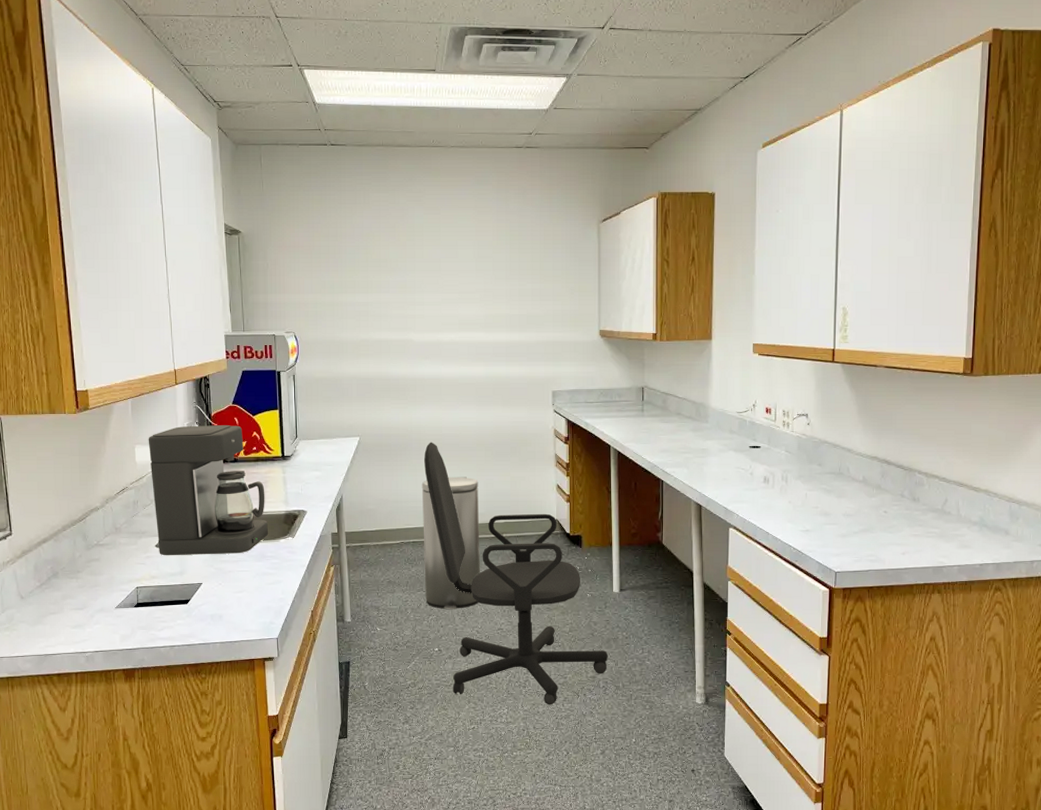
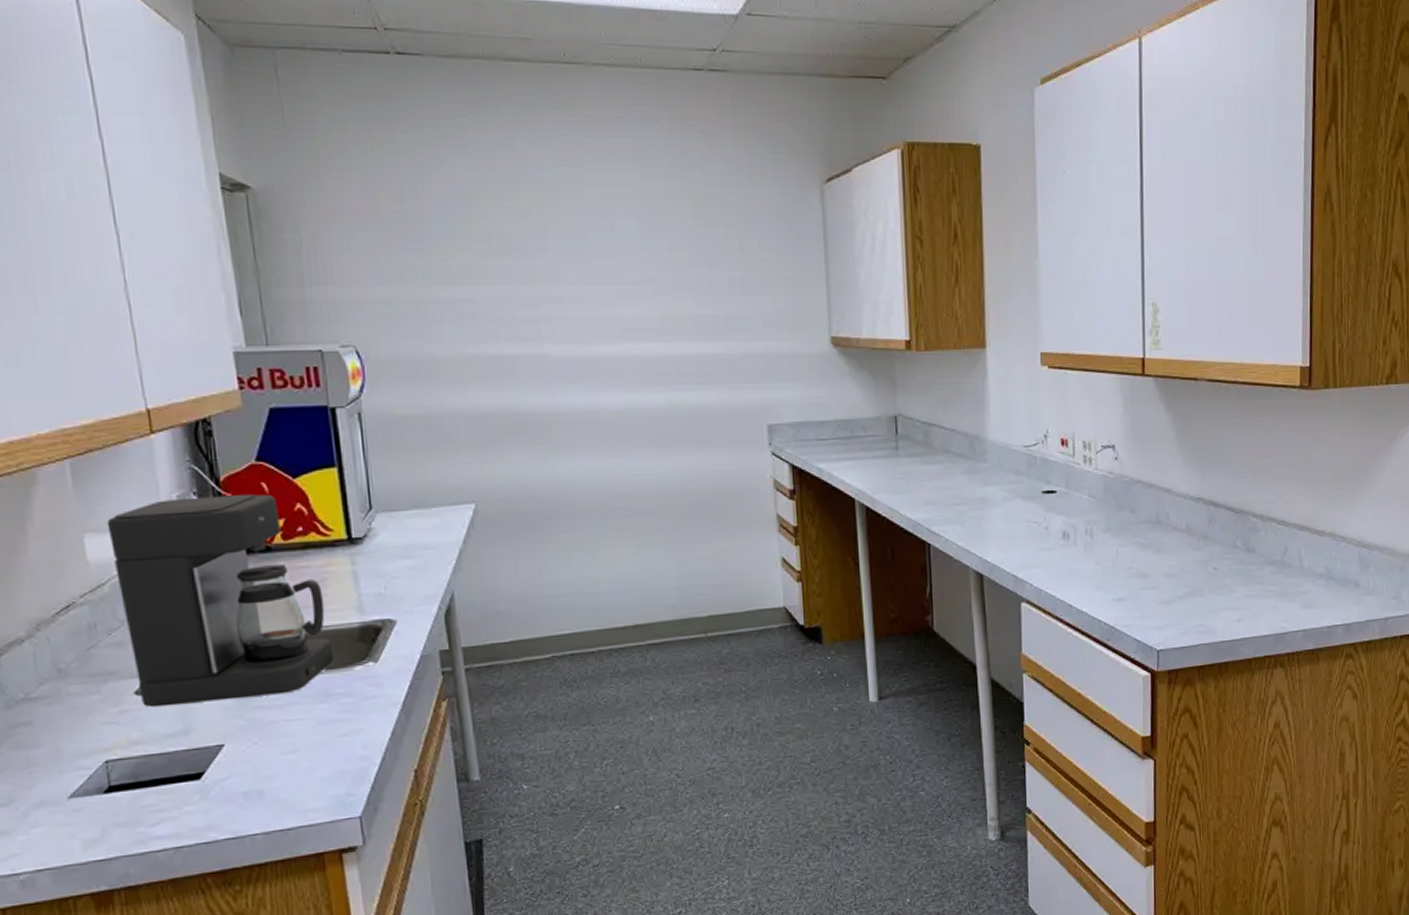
pedal bin: present [421,477,480,610] -> none [578,554,677,749]
office chair: present [424,442,609,705] -> none [580,505,868,868]

